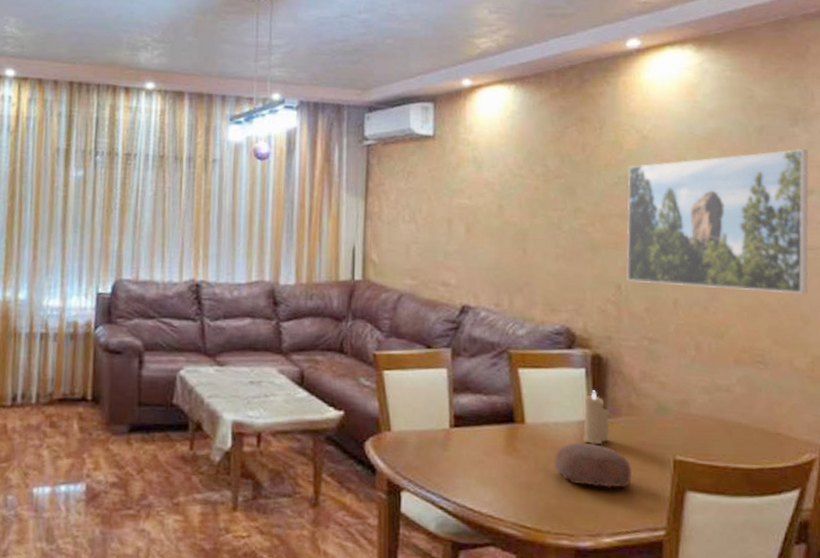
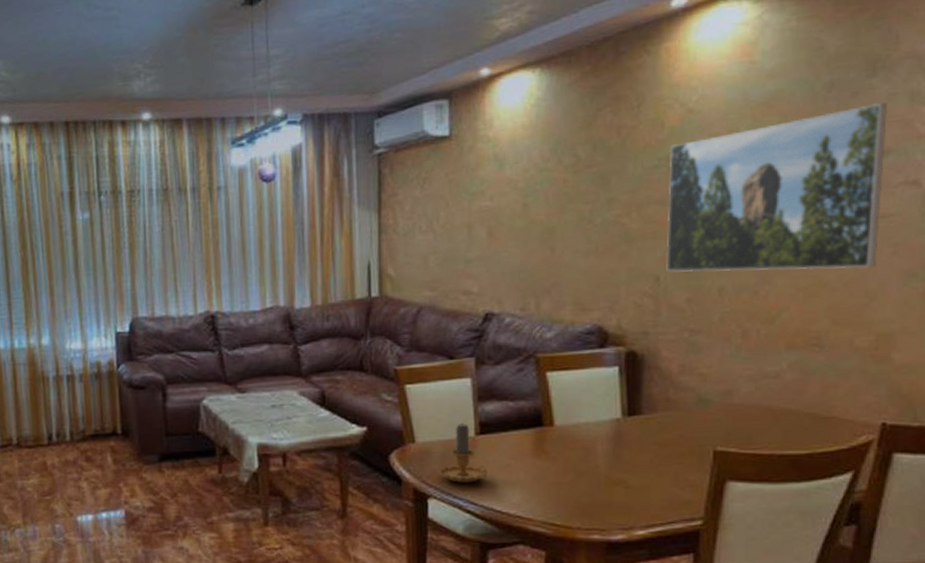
candle: none [413,413,460,477] -> present [438,422,487,483]
decorative bowl: present [553,443,632,489] -> none [584,441,668,483]
candle: present [583,390,610,446] -> none [616,388,645,442]

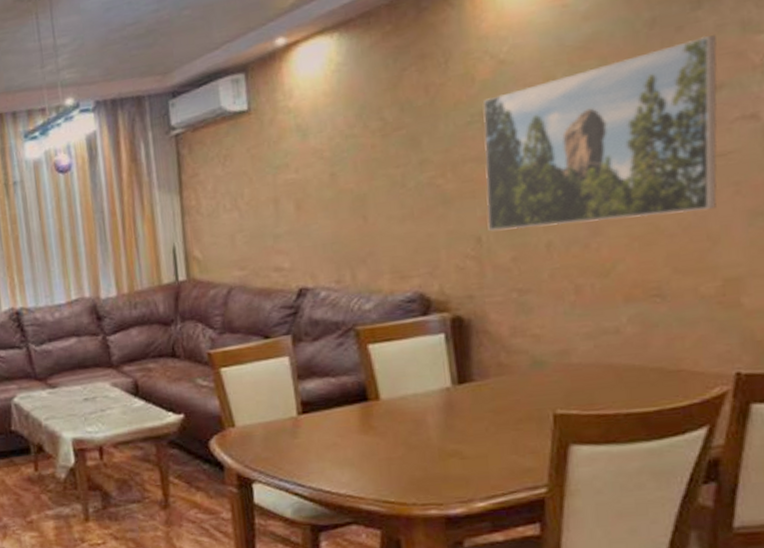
candle: present [438,422,487,483] -> none [261,403,313,465]

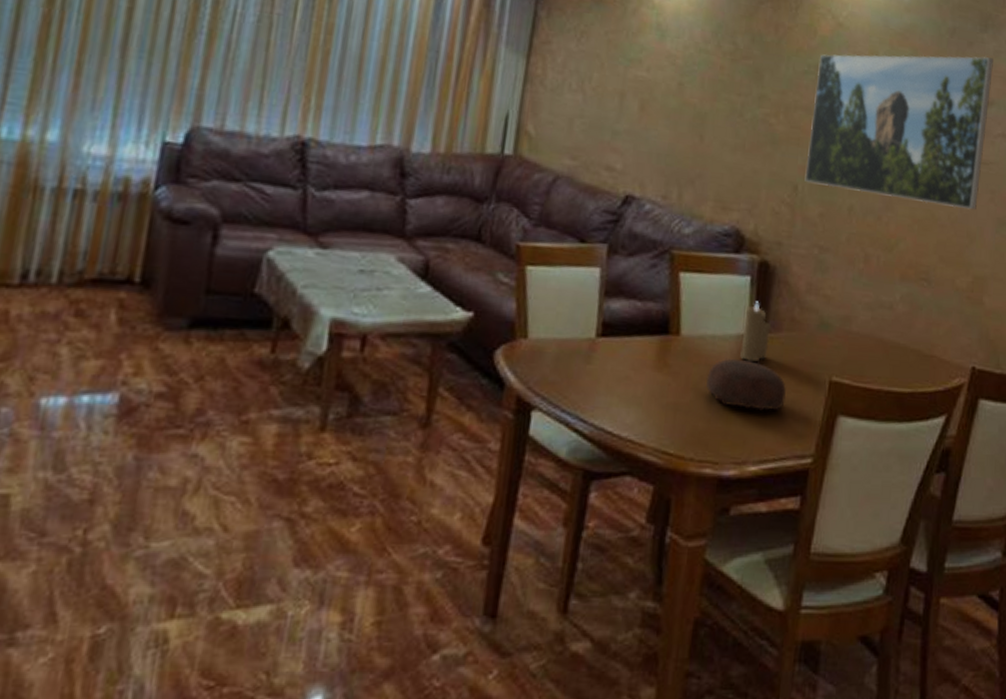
decorative bowl: none [414,410,505,454] -> present [706,359,786,412]
candle: none [444,355,478,411] -> present [740,301,771,363]

